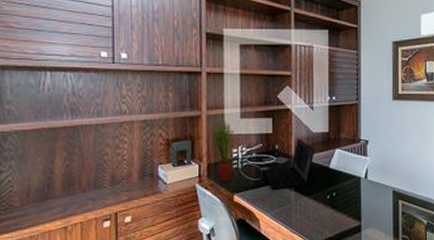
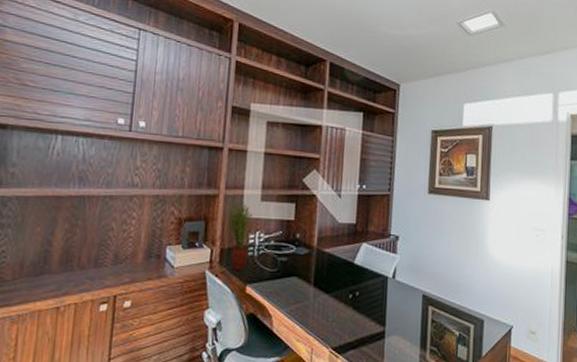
laptop: present [263,138,315,190] -> none [280,228,339,284]

